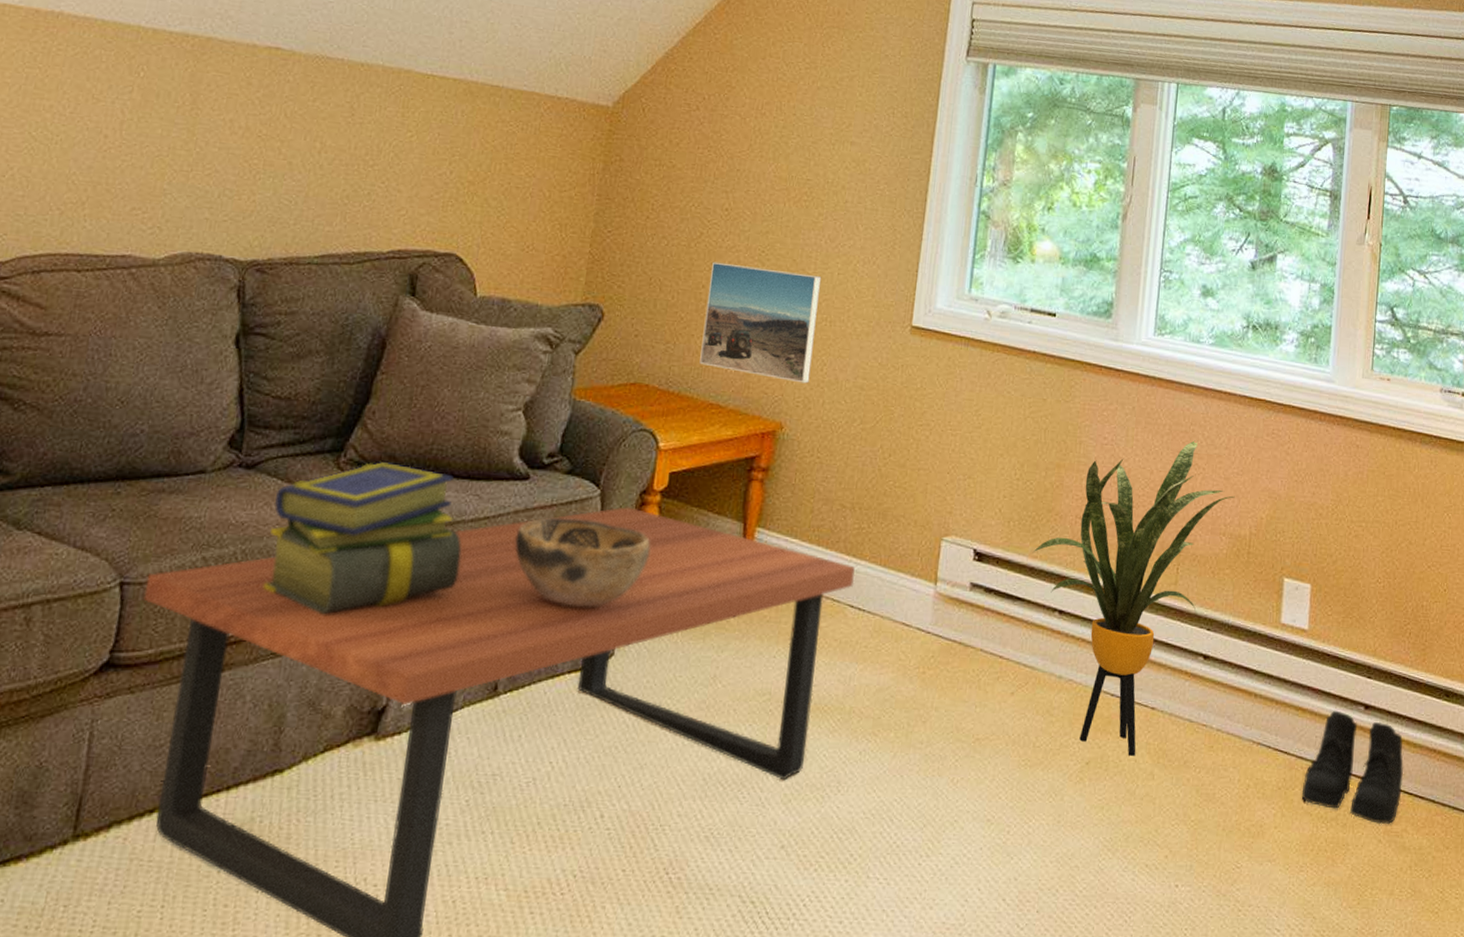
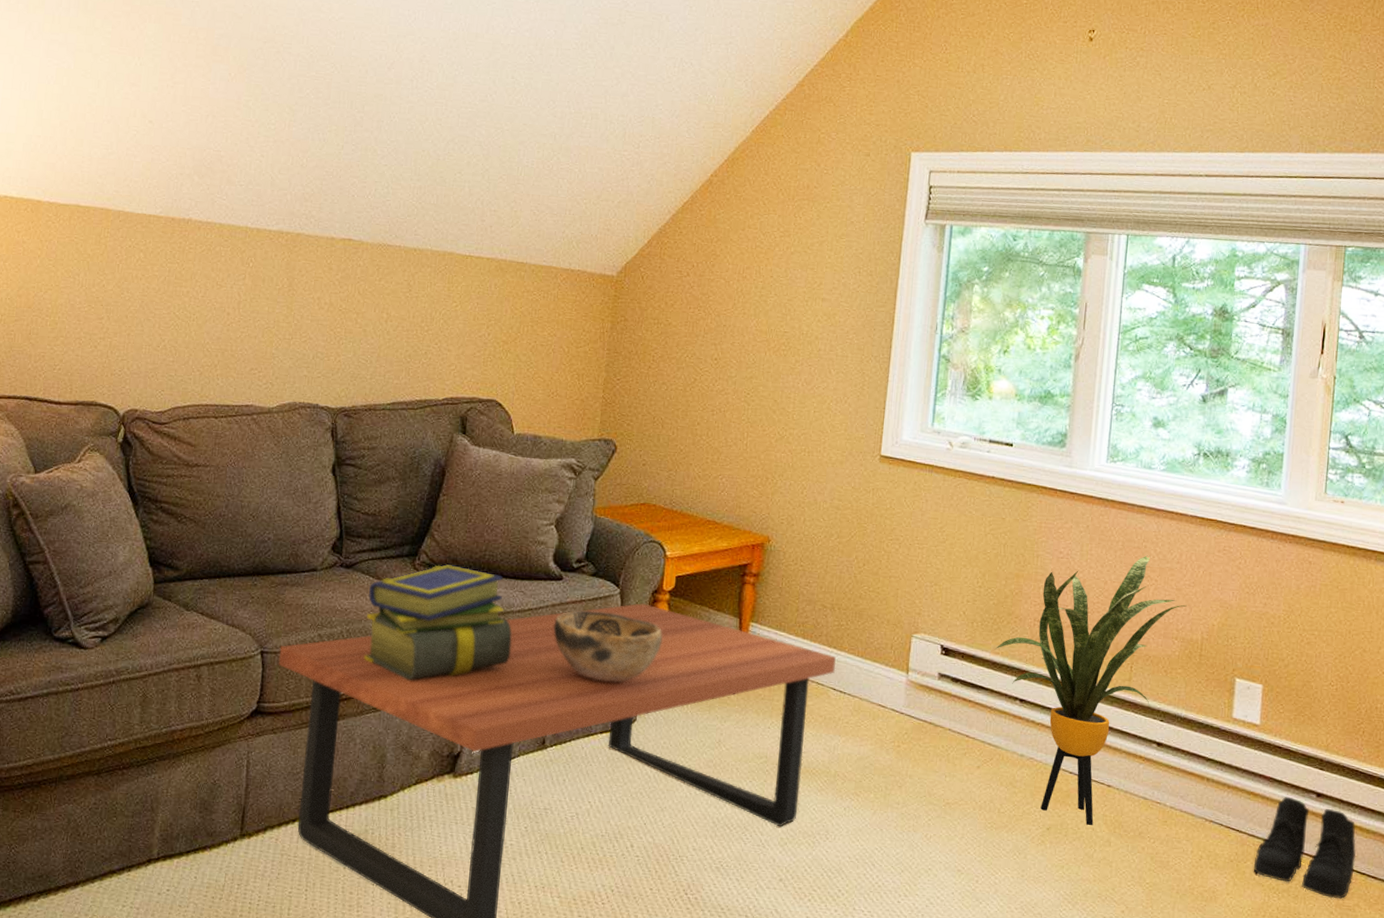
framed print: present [699,261,822,384] -> none [697,403,800,504]

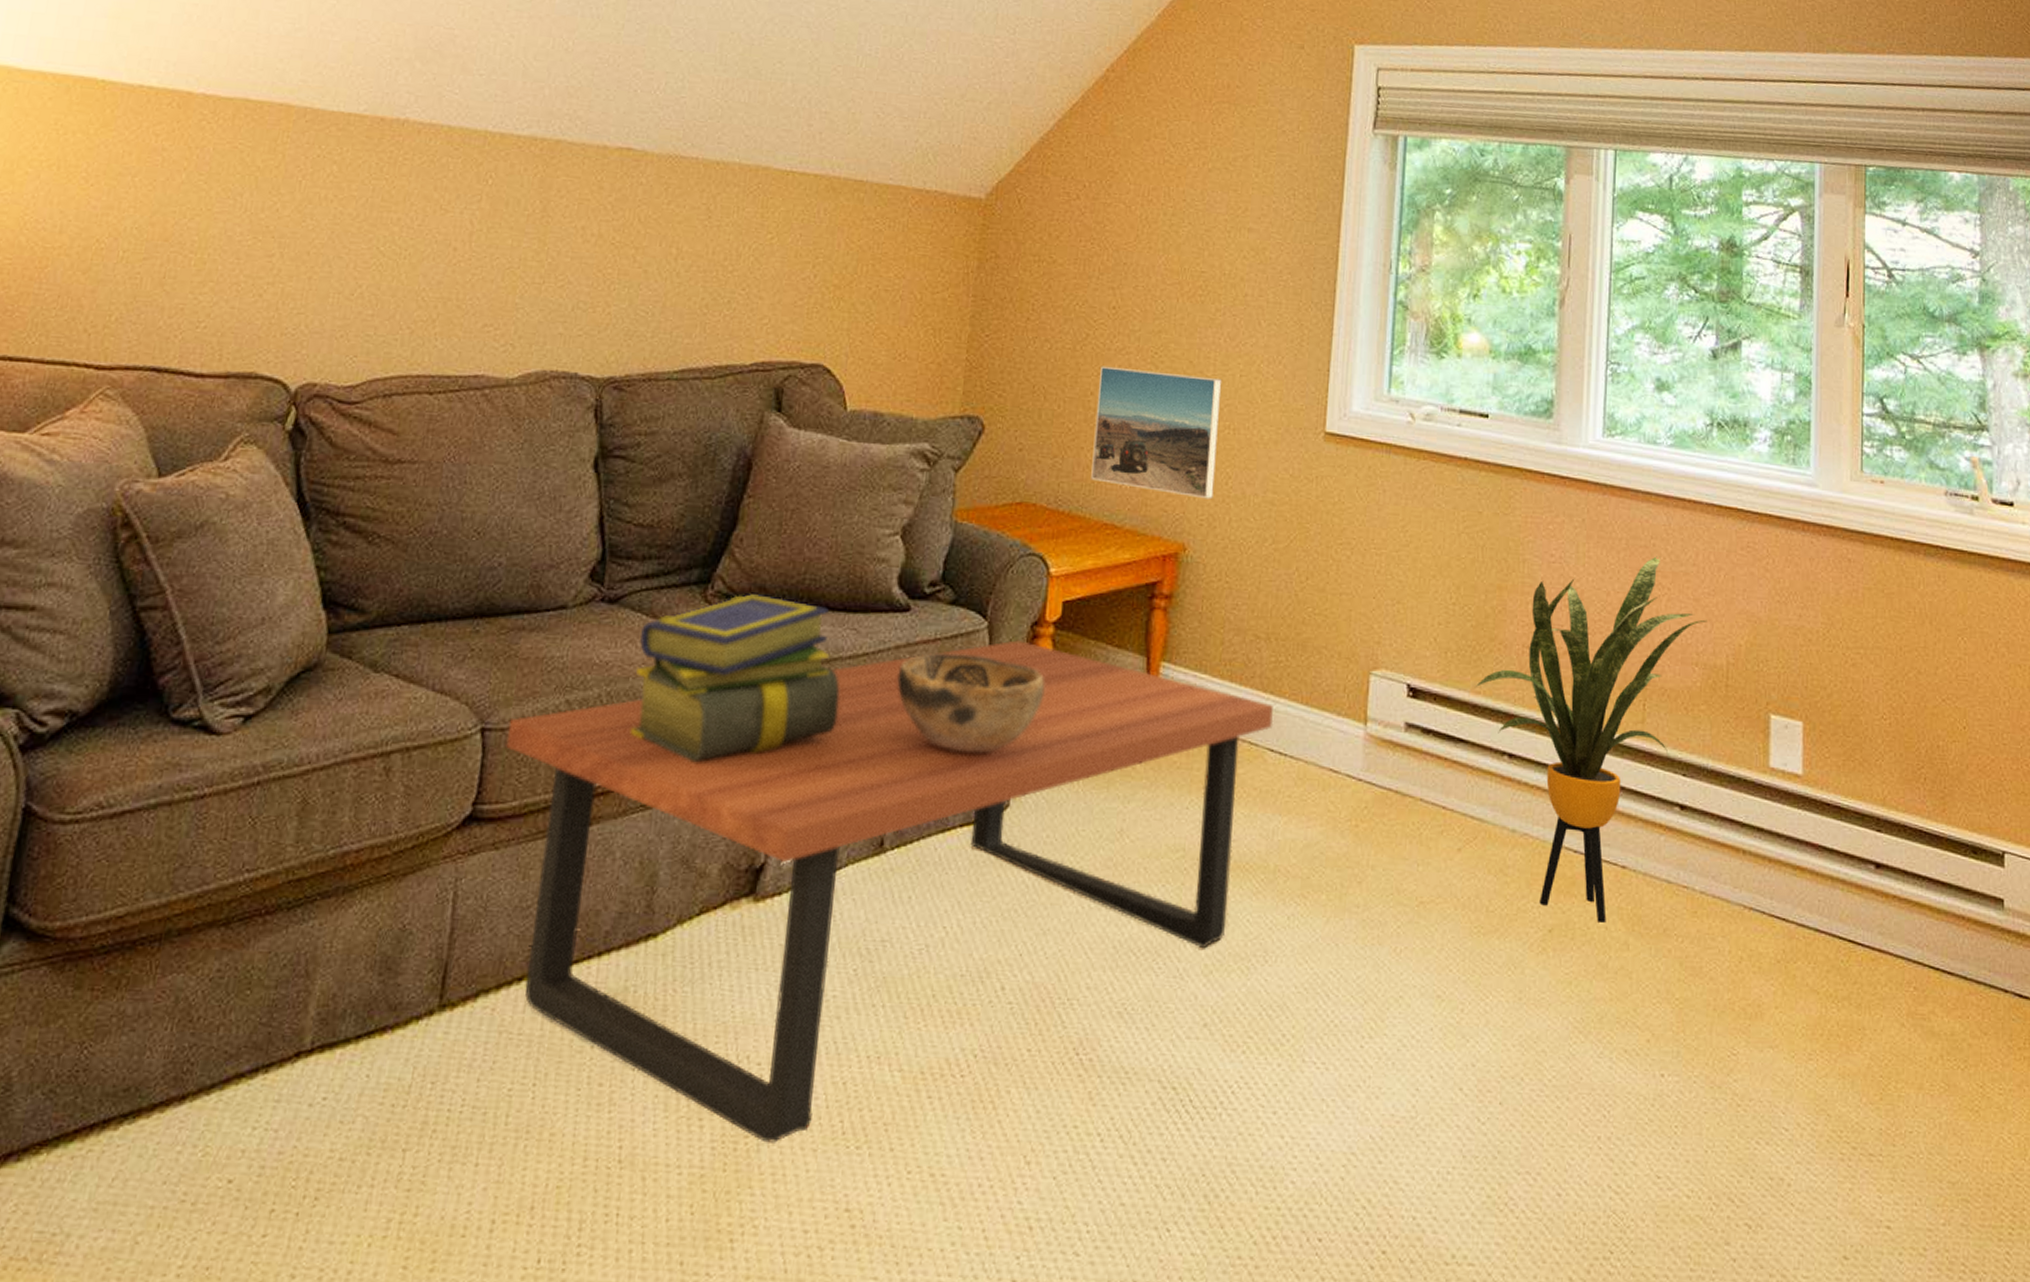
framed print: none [697,403,800,504] -> present [1091,365,1222,500]
boots: present [1253,796,1356,900] -> none [1805,869,1927,1006]

